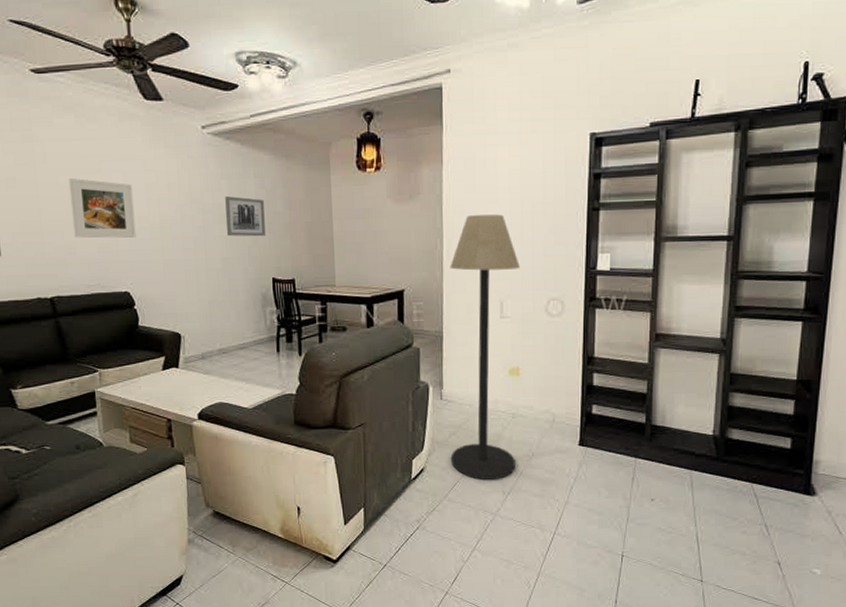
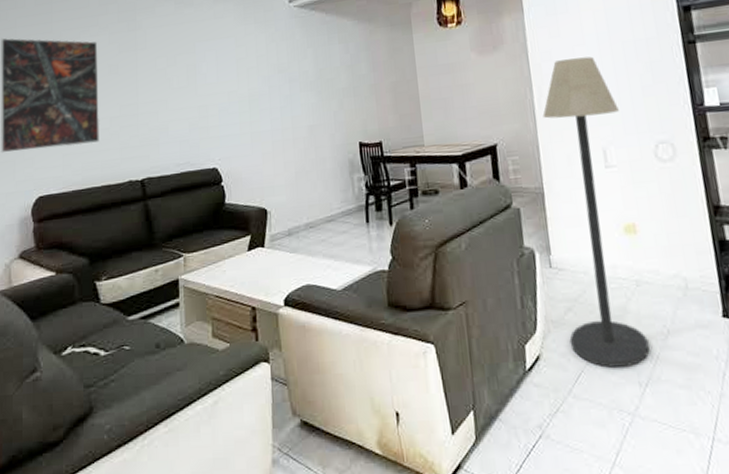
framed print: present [68,178,136,239] -> none [165,60,226,117]
wall art: present [225,196,266,237] -> none [311,63,351,104]

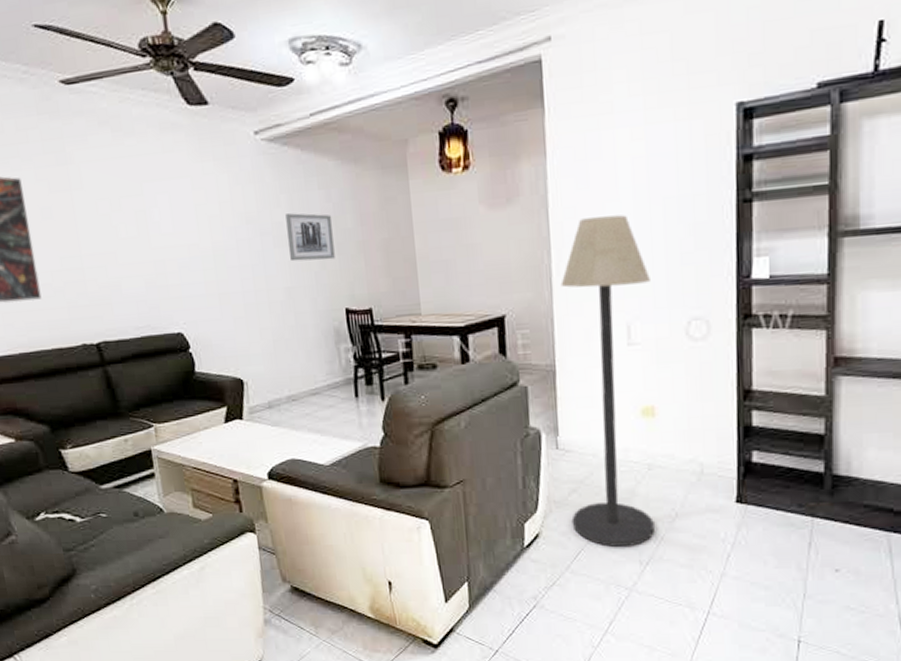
wall art: none [311,63,351,104] -> present [285,213,335,262]

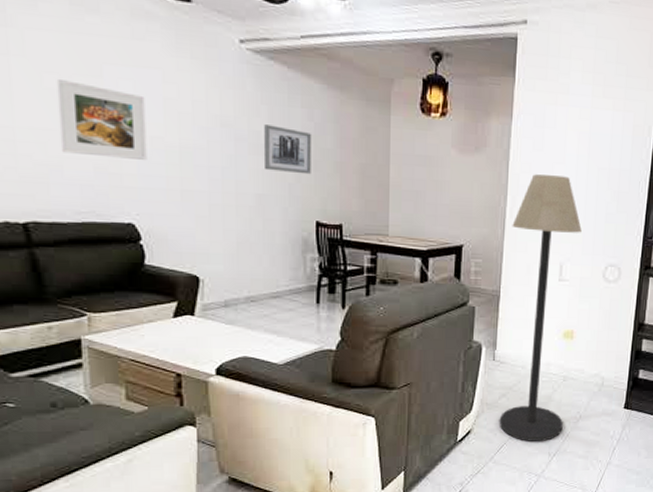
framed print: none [108,203,187,273] -> present [56,79,147,161]

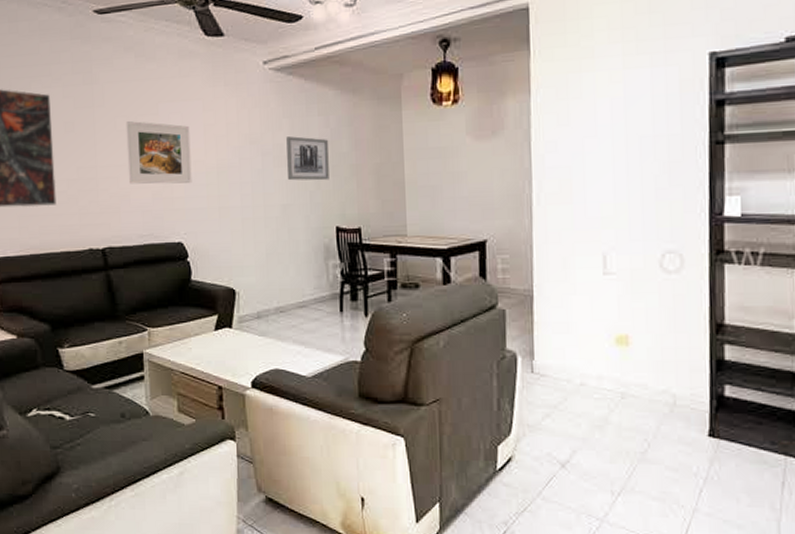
floor lamp: present [499,174,582,441] -> none [540,151,627,475]

